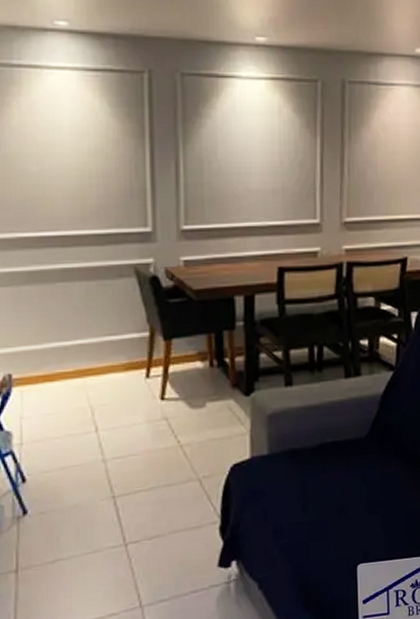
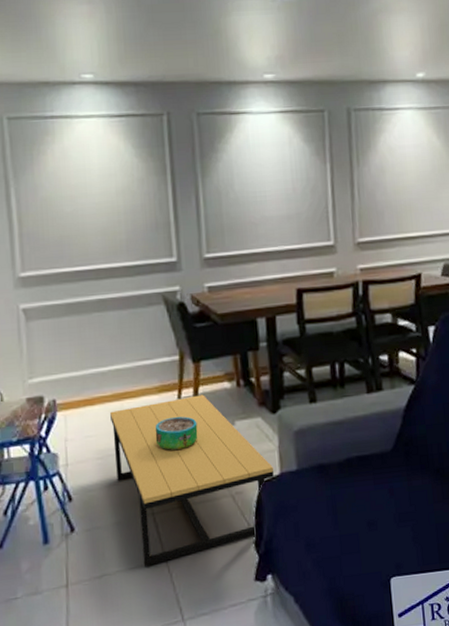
coffee table: none [72,374,244,552] -> present [110,394,274,567]
decorative bowl: none [119,395,166,432] -> present [155,416,198,452]

